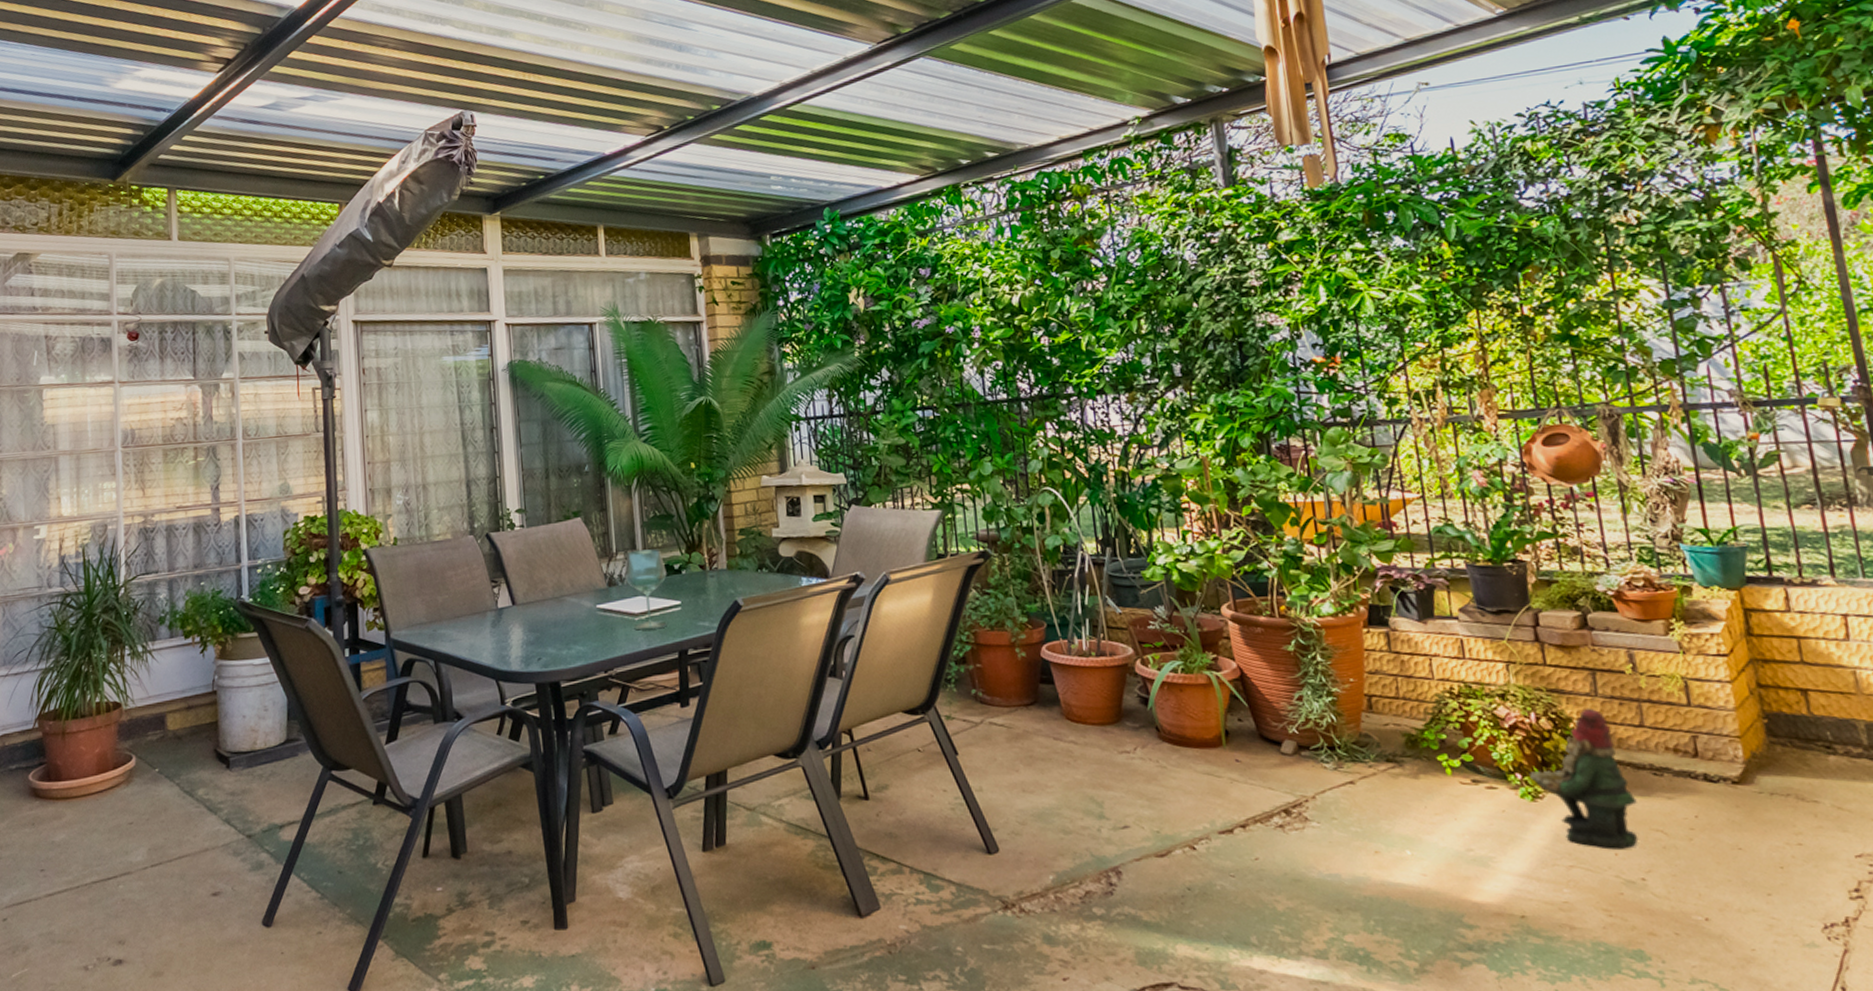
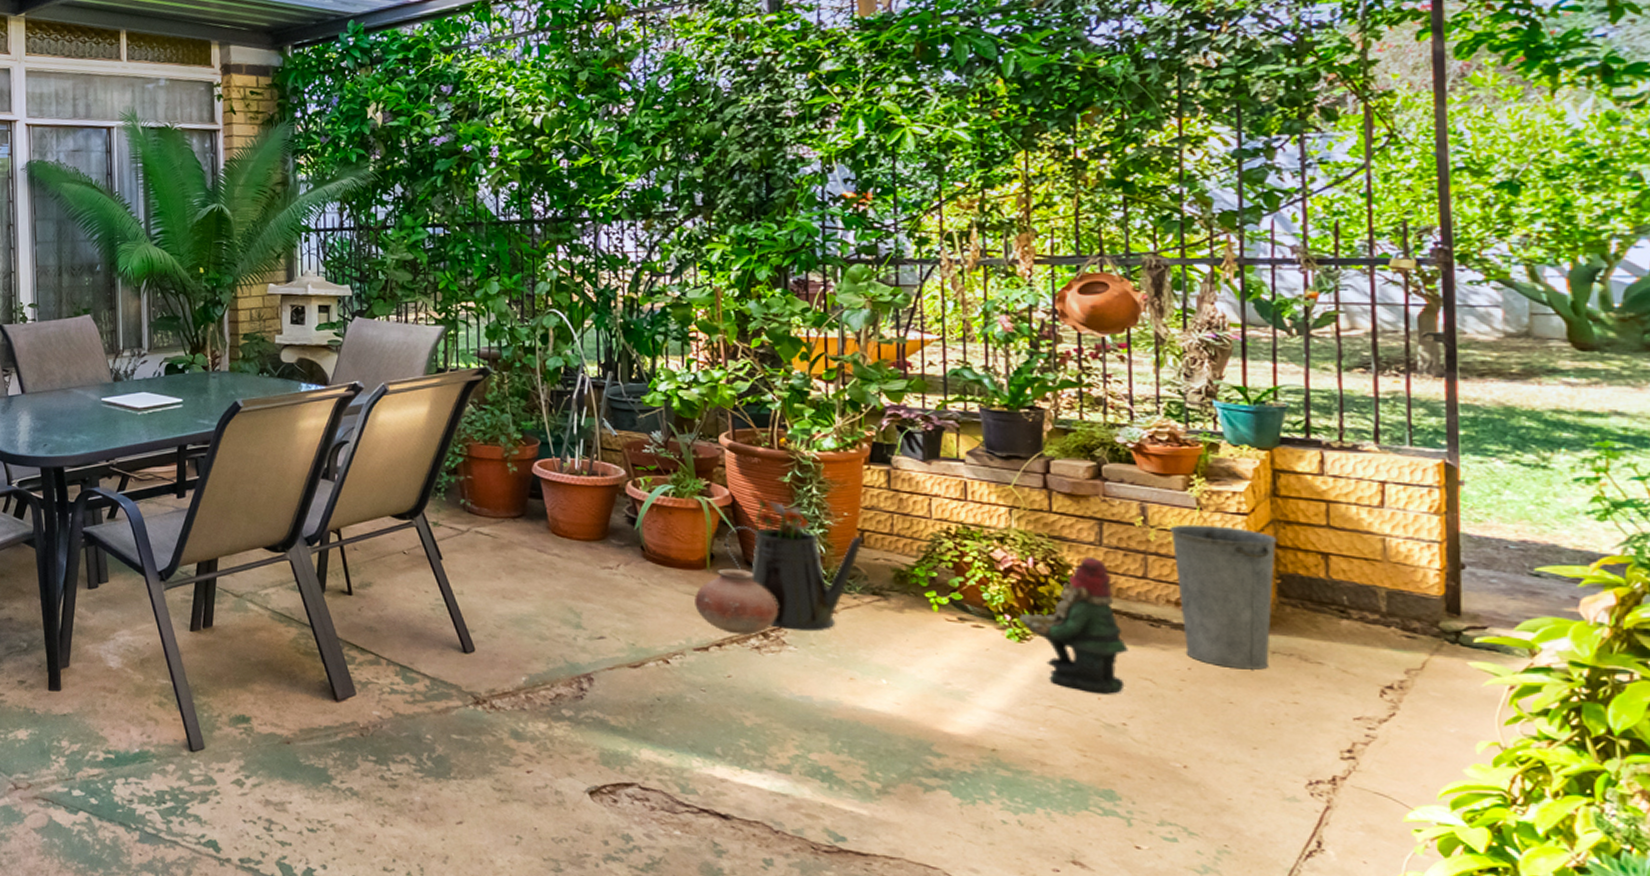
wine glass: present [624,549,667,631] -> none [129,348,171,424]
clay pot: none [1214,744,1297,814] -> present [694,568,778,635]
watering can: none [1238,661,1371,803] -> present [725,490,862,629]
bucket: none [1658,668,1769,814] -> present [1170,524,1277,670]

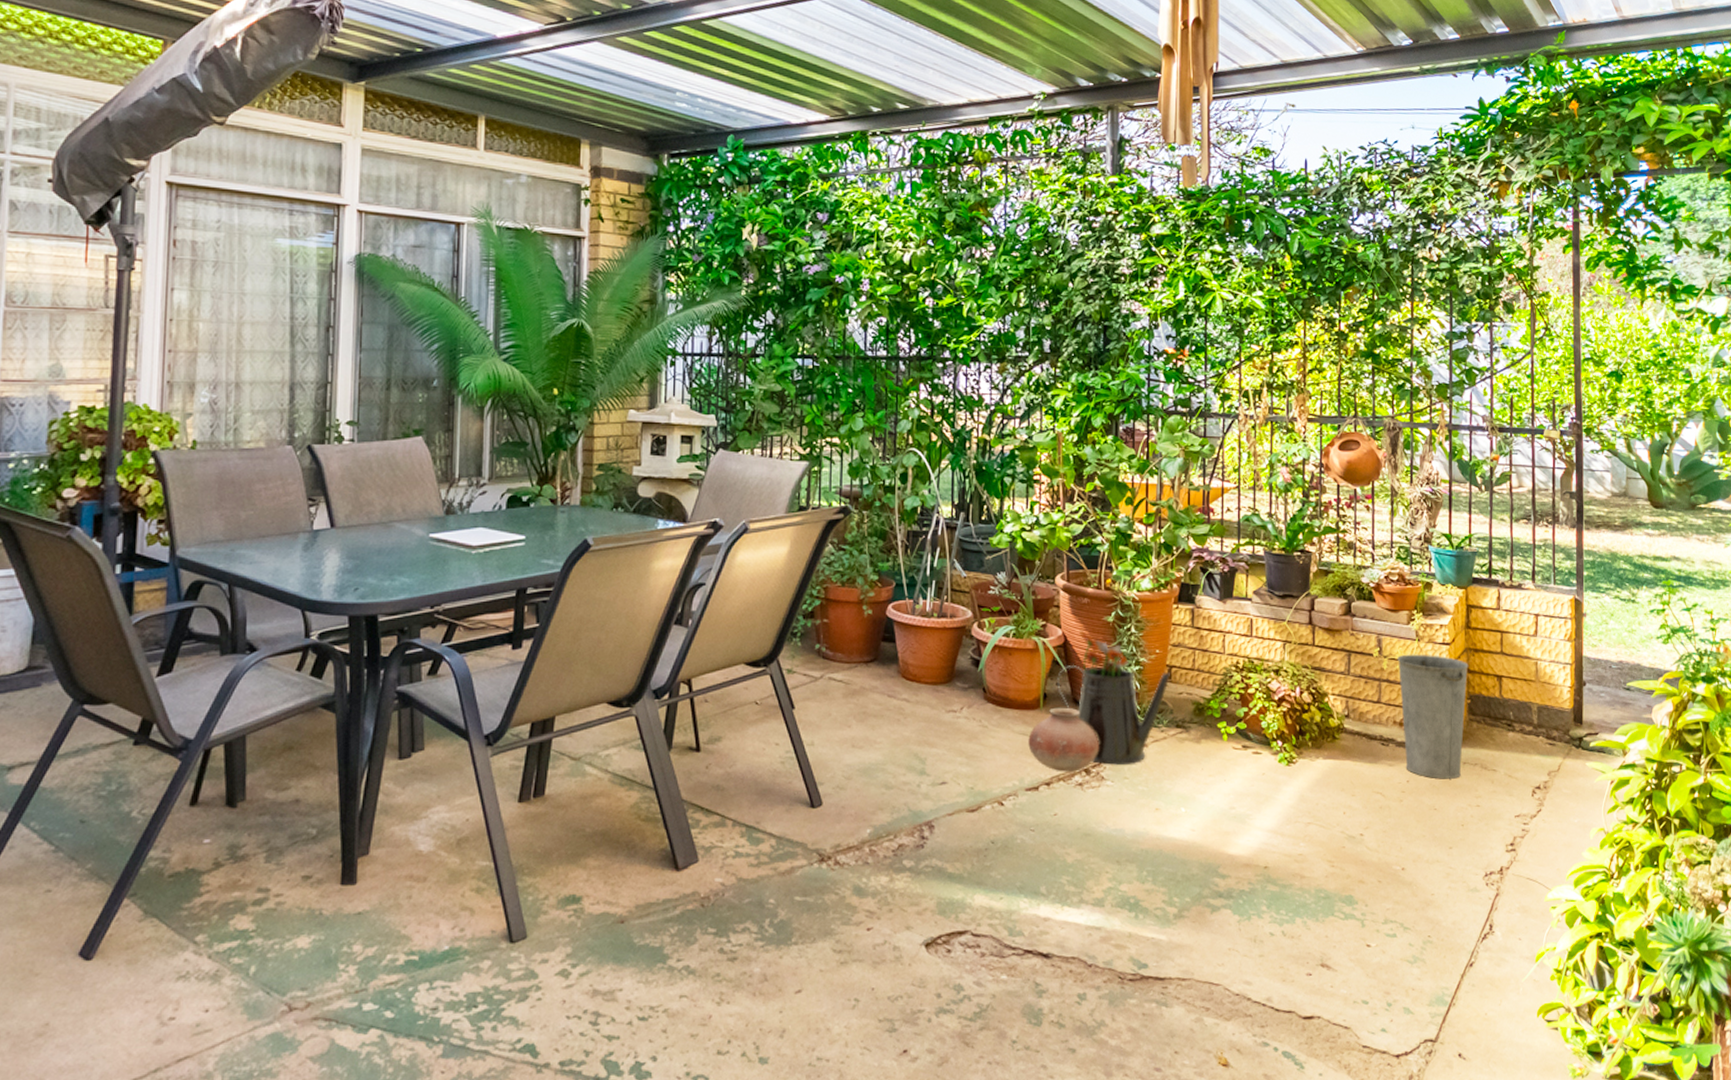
garden gnome: present [1019,556,1129,694] -> none [1288,685,1366,809]

